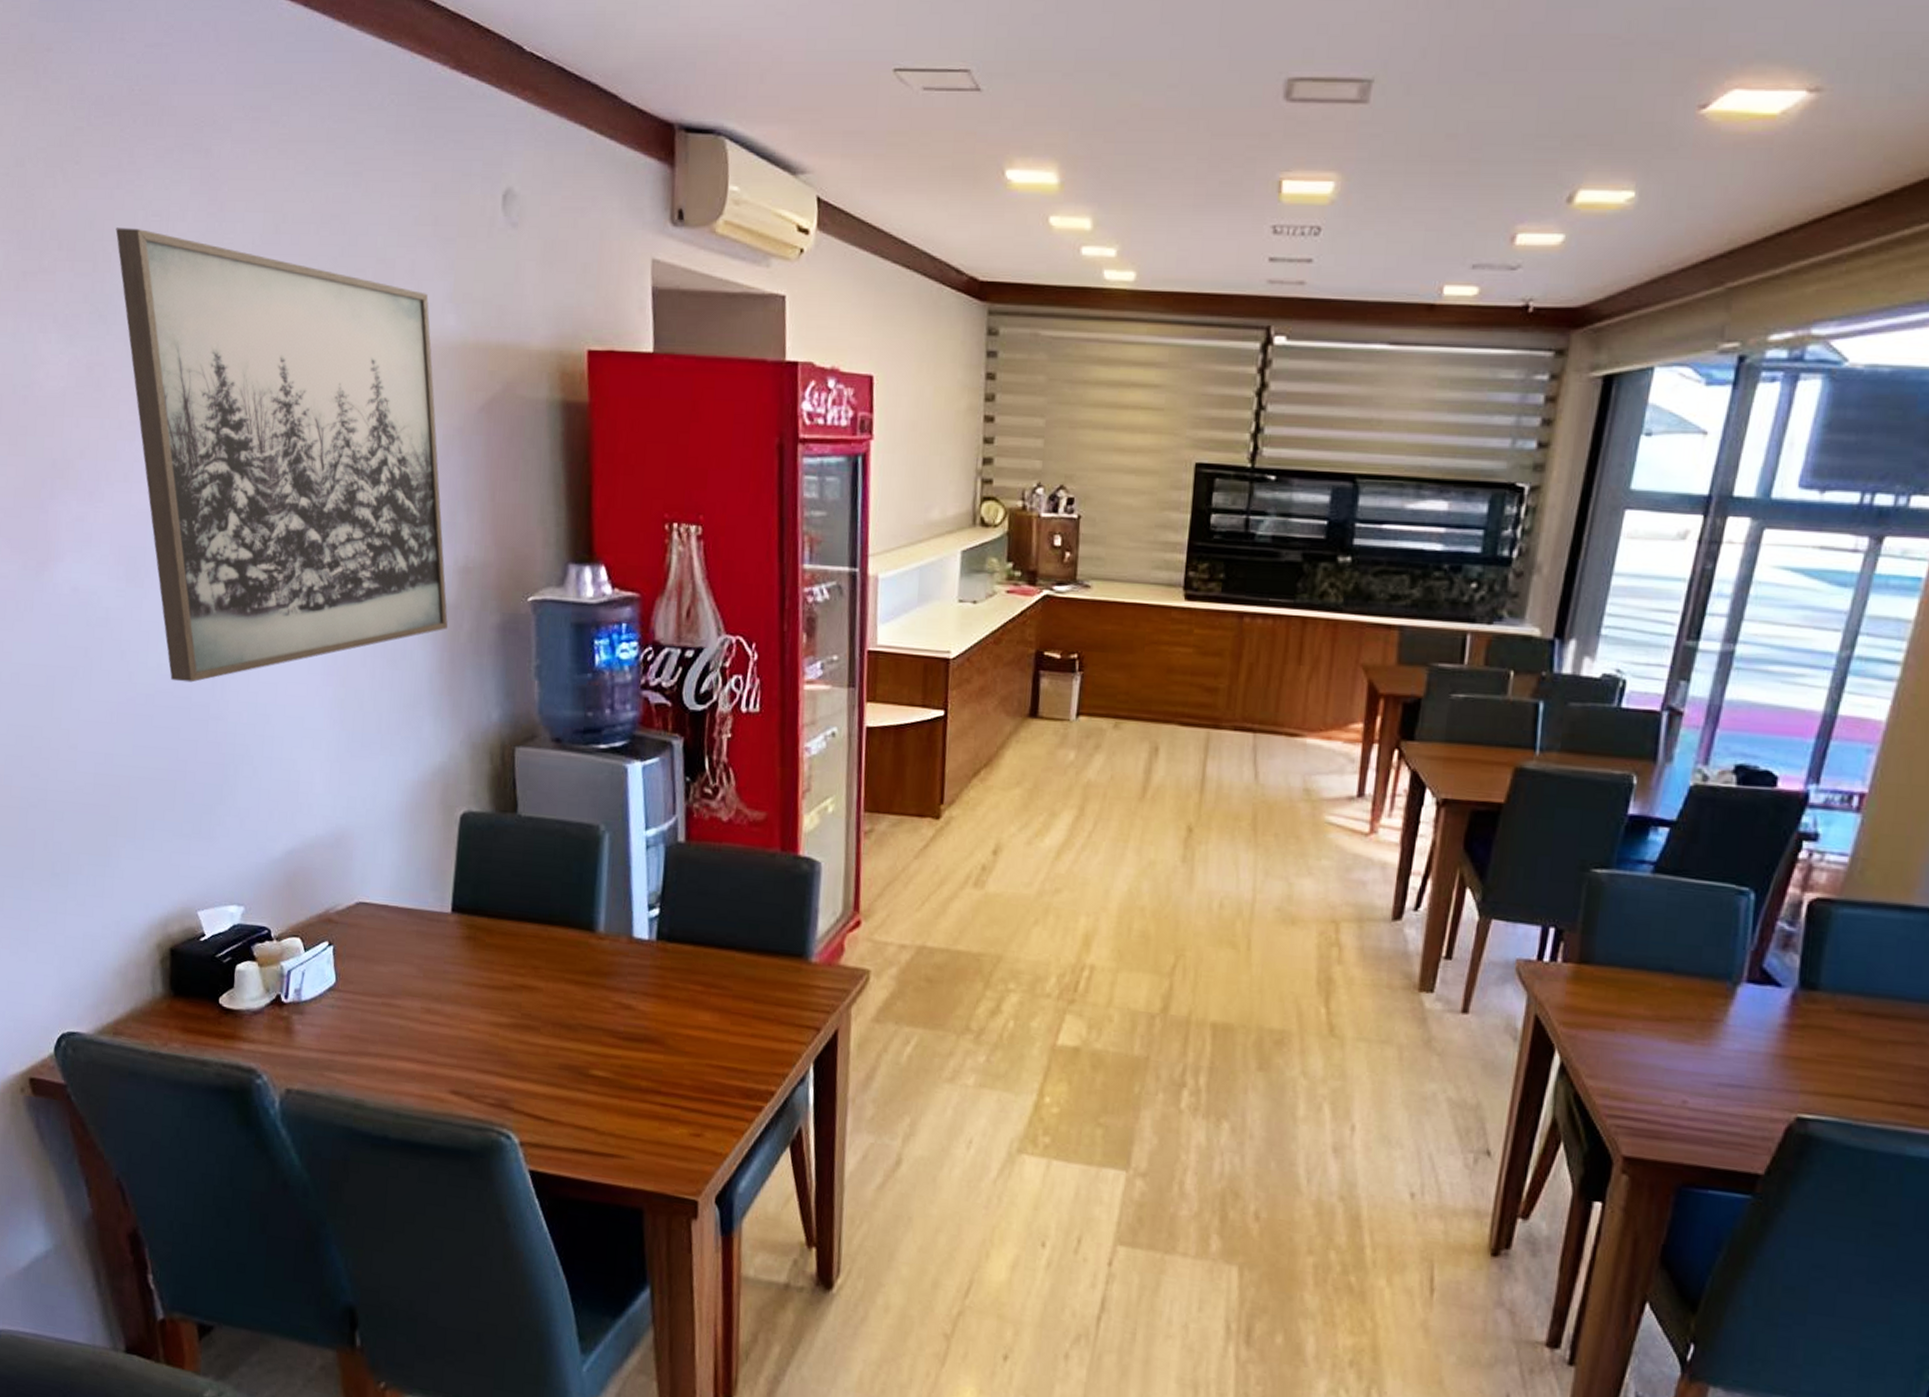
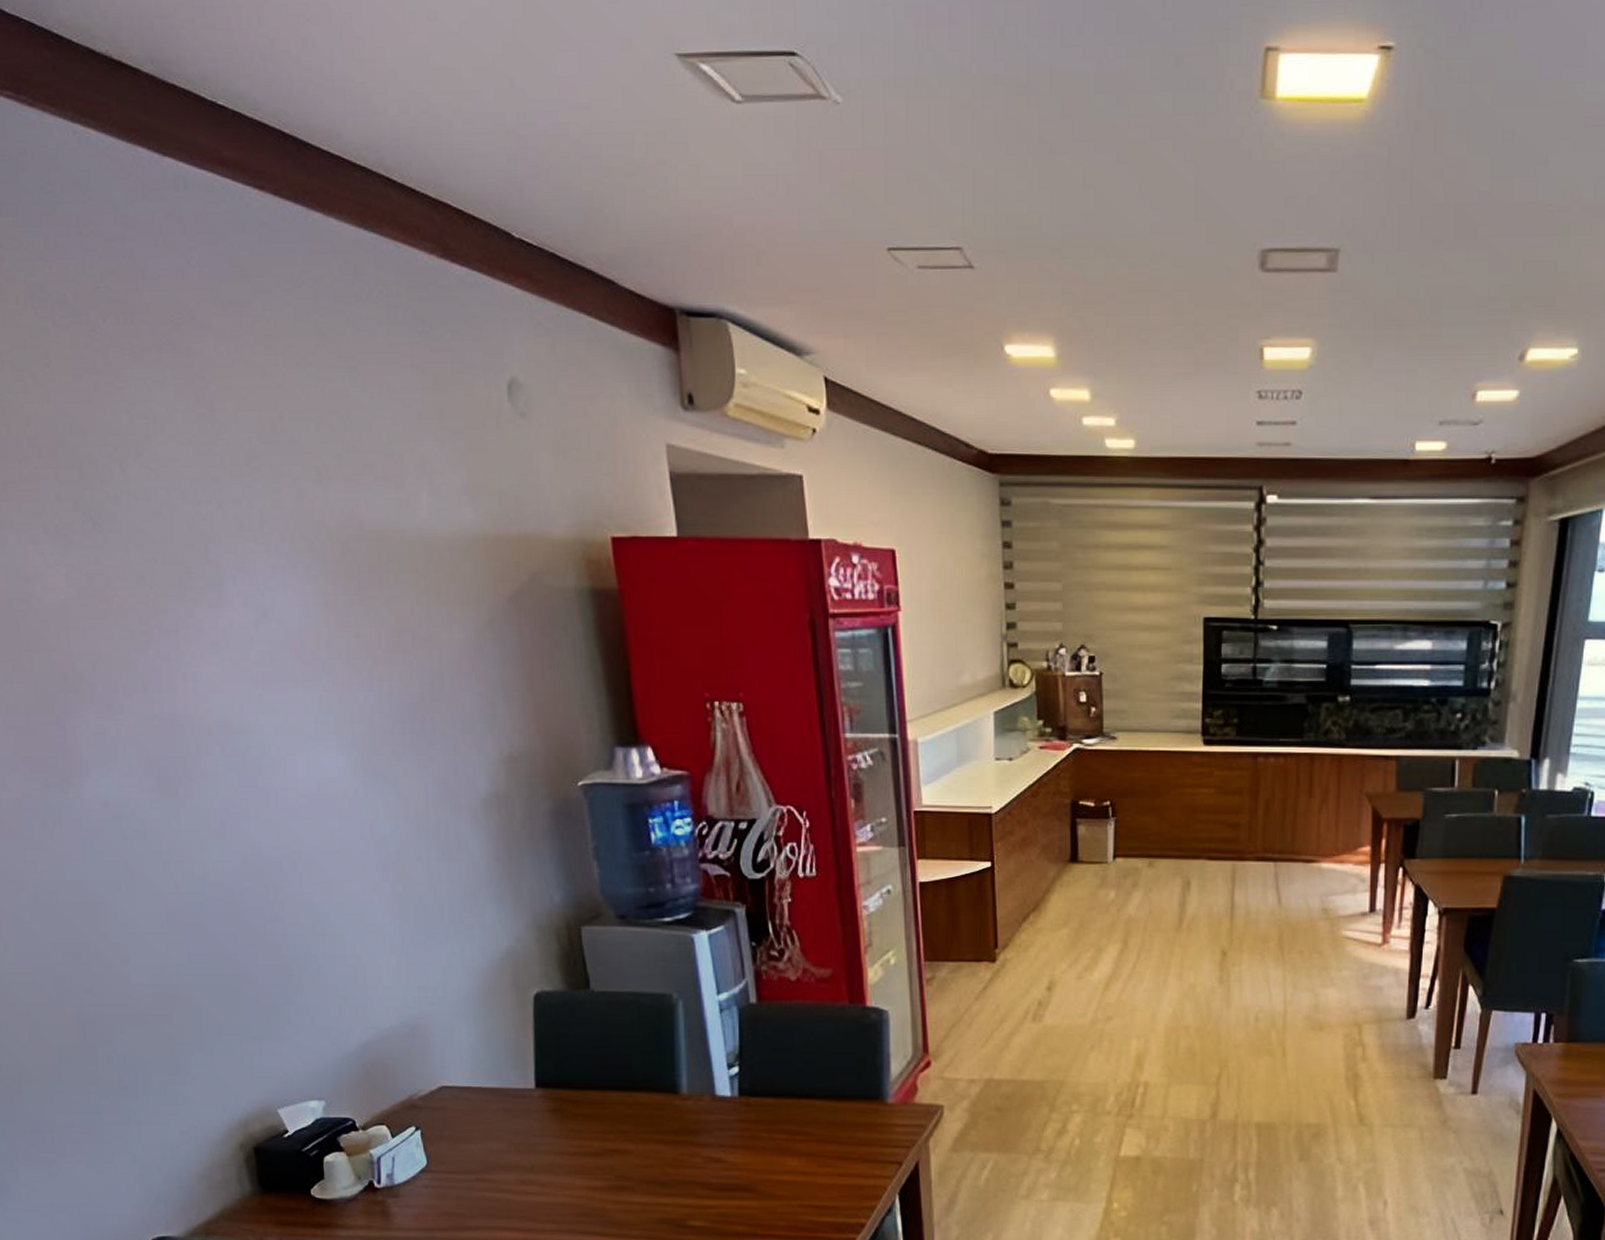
wall art: present [115,227,448,683] -> none [99,431,501,888]

